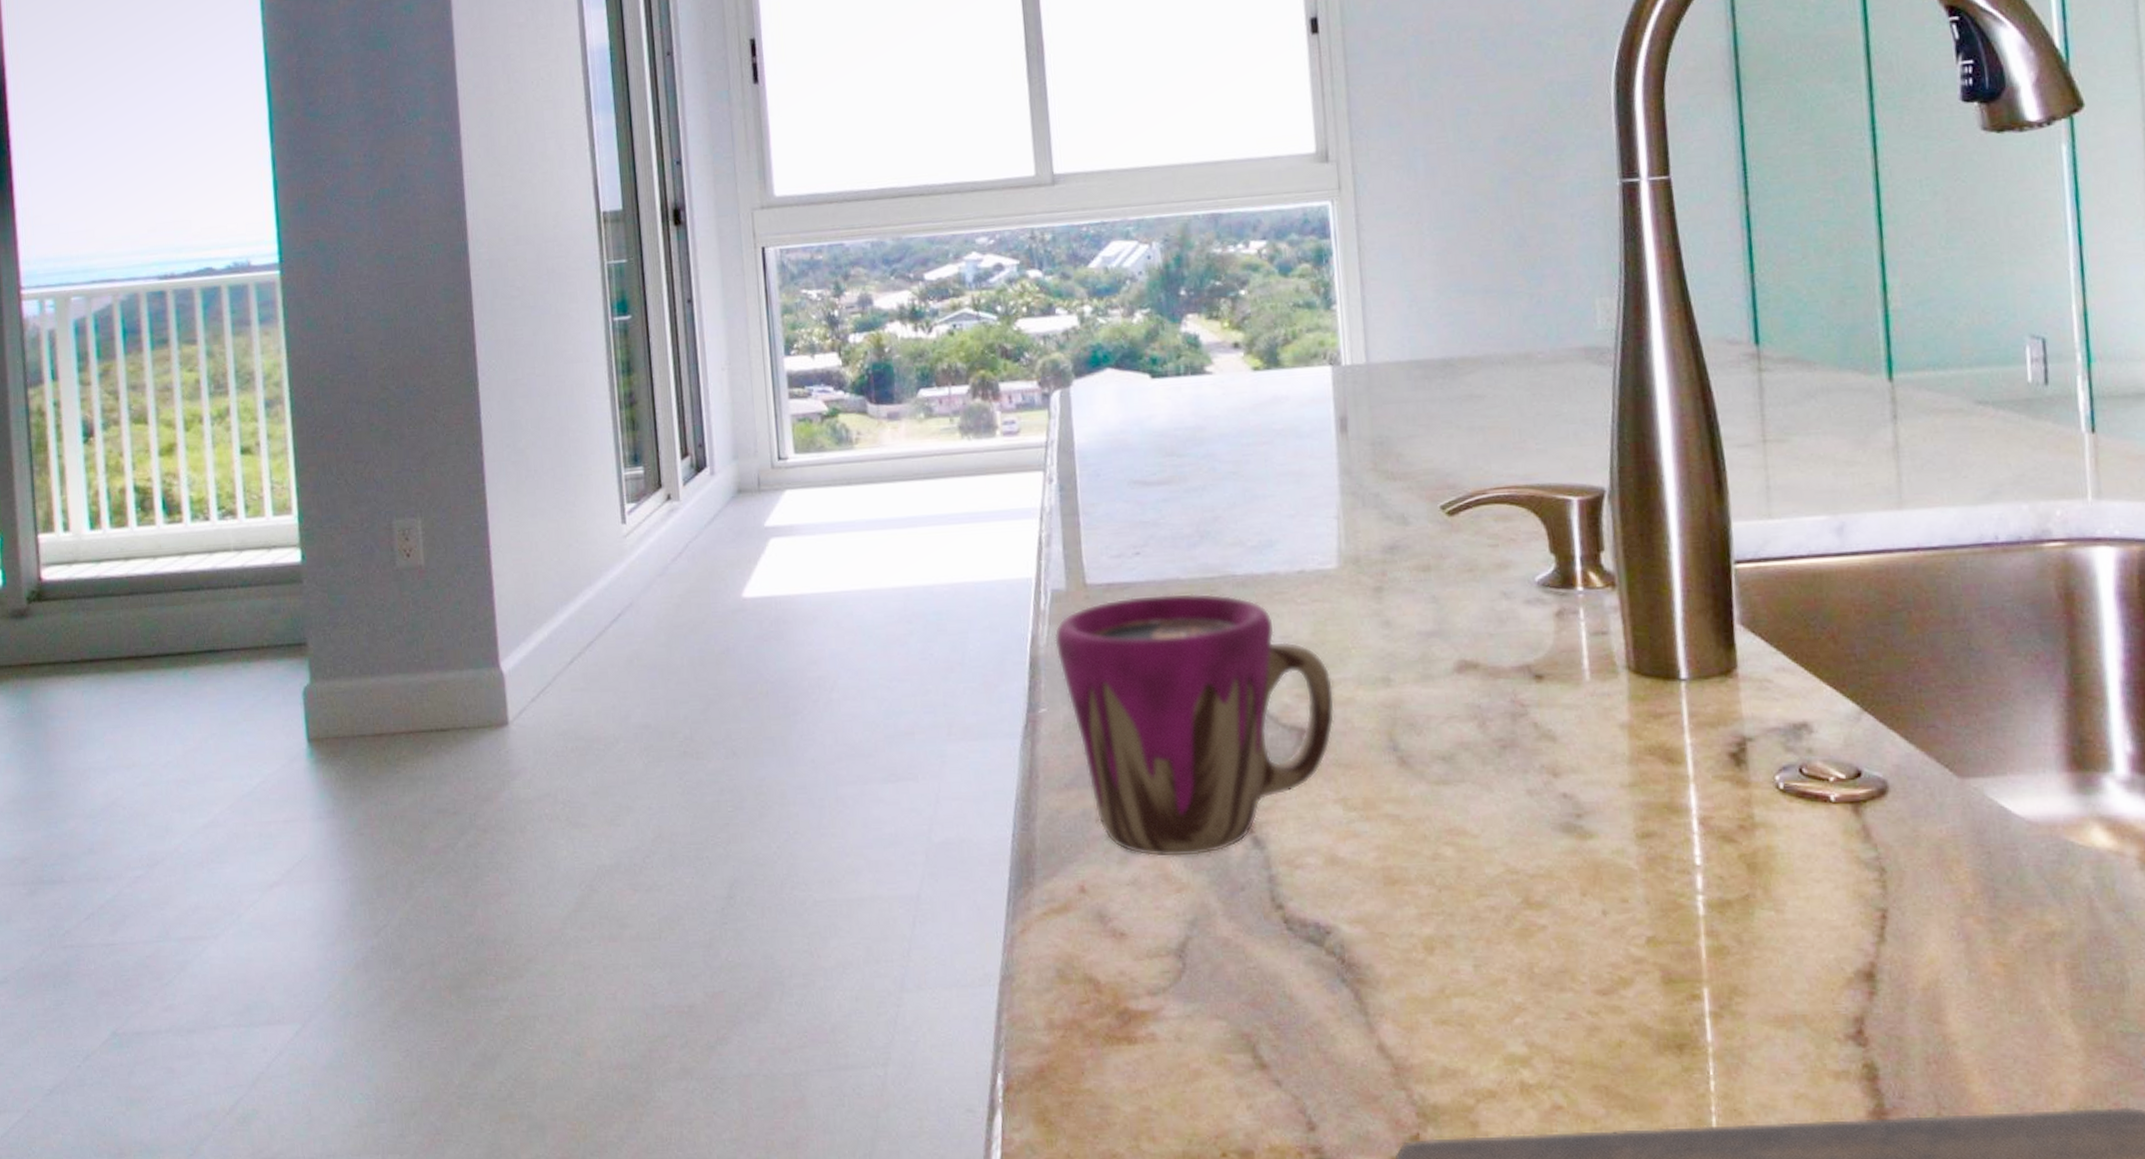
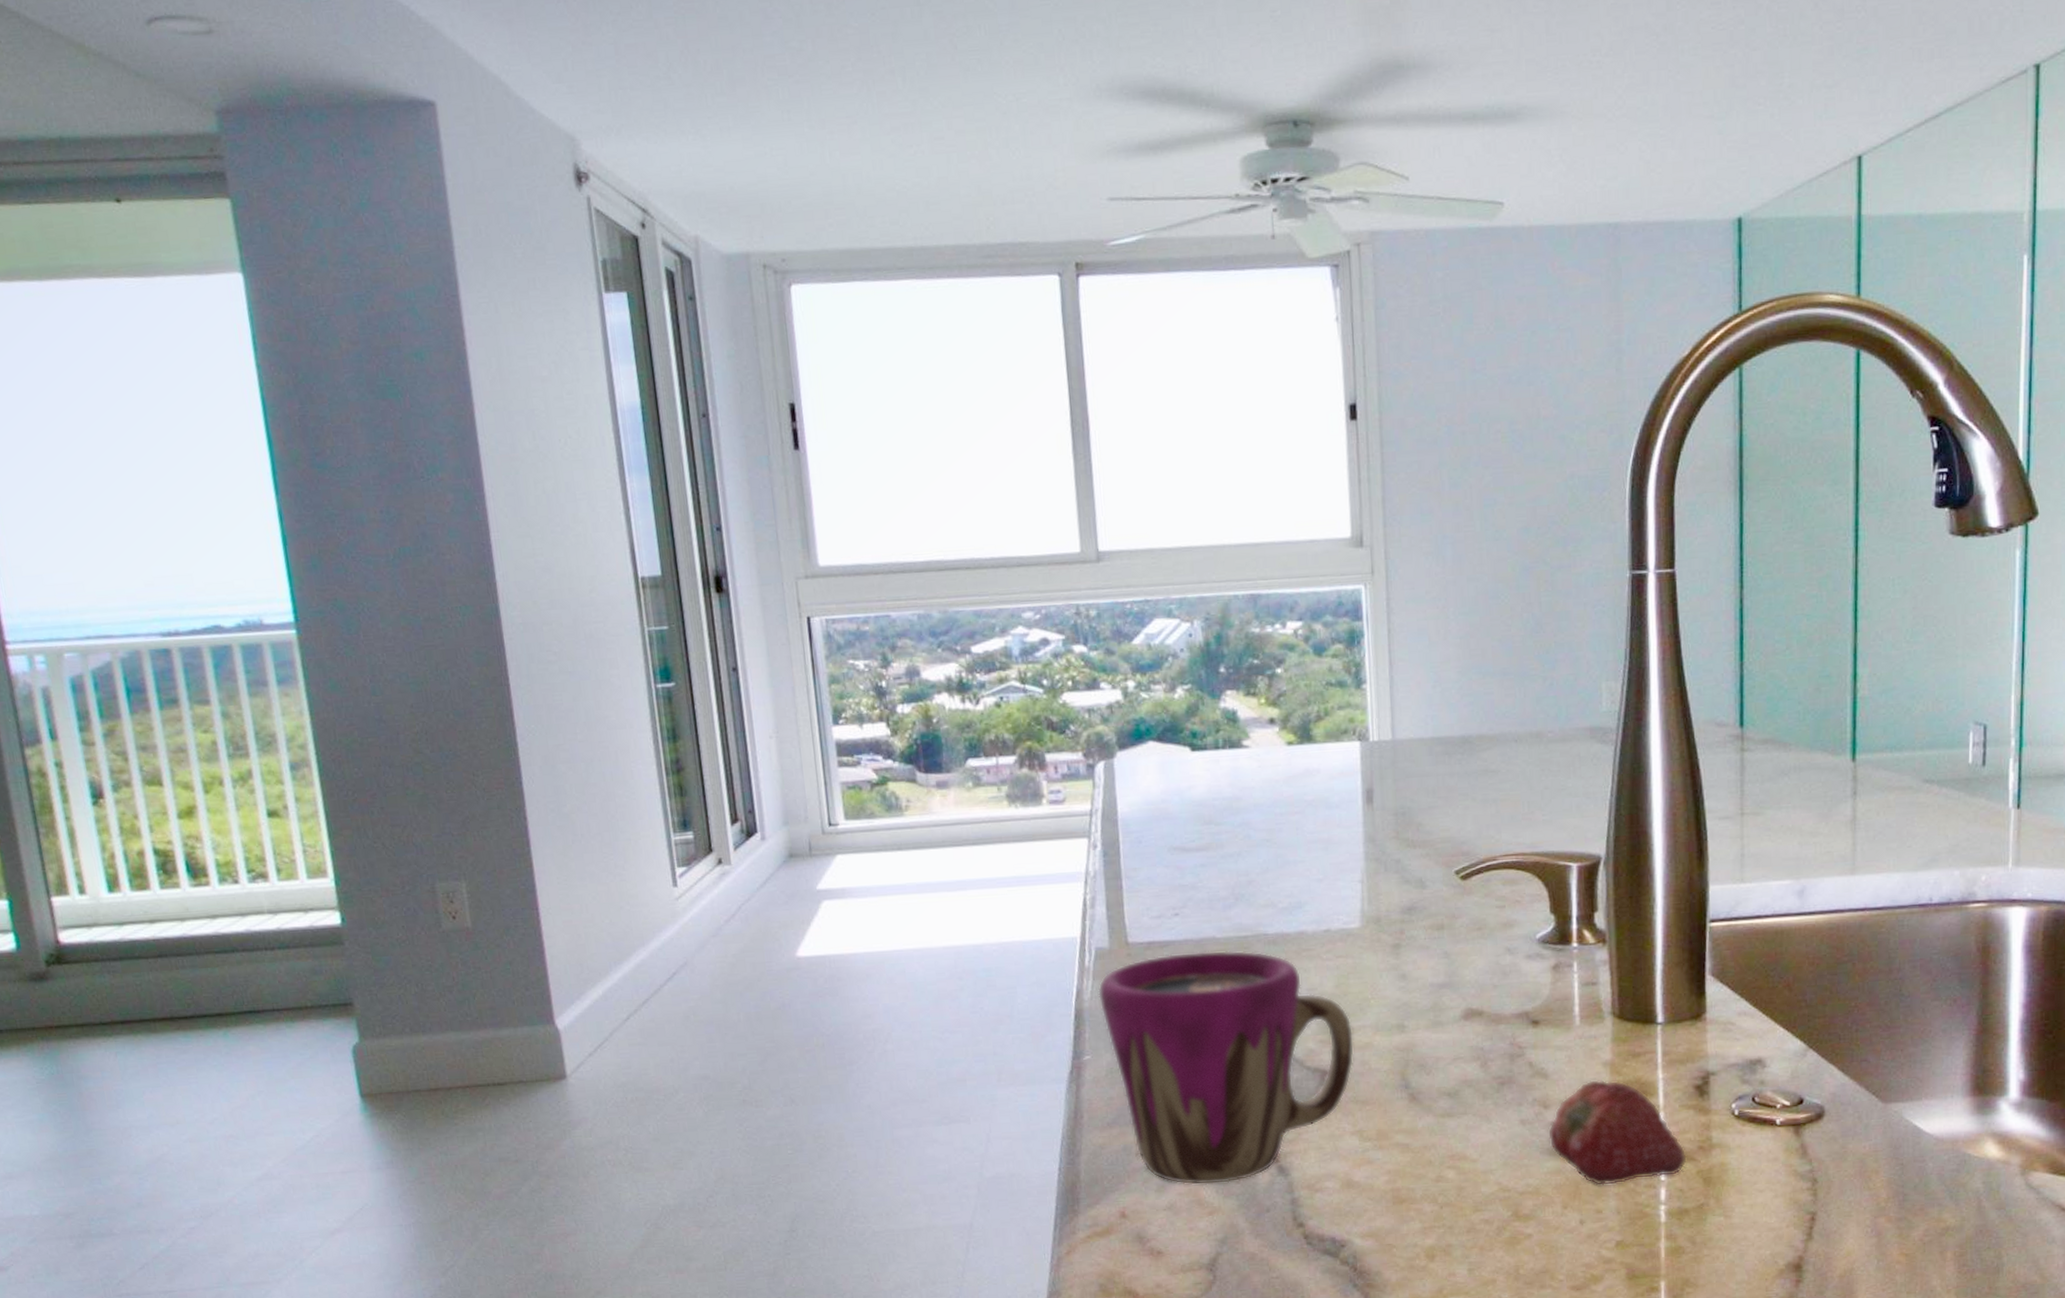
fruit: none [1561,743,1726,869] -> present [1549,1079,1687,1186]

